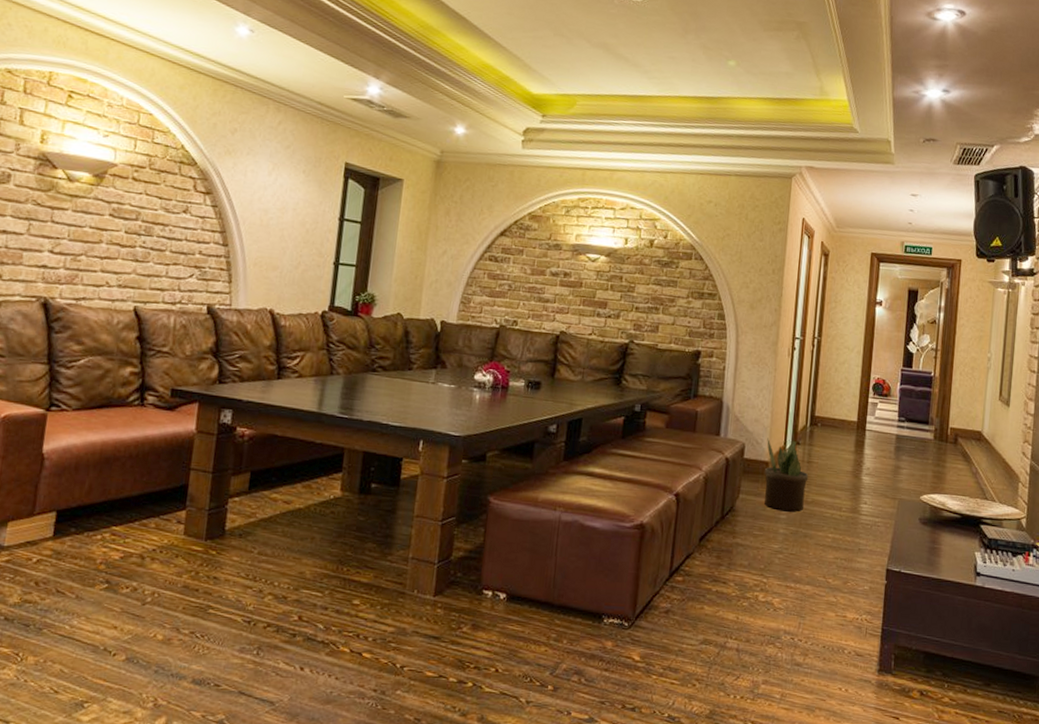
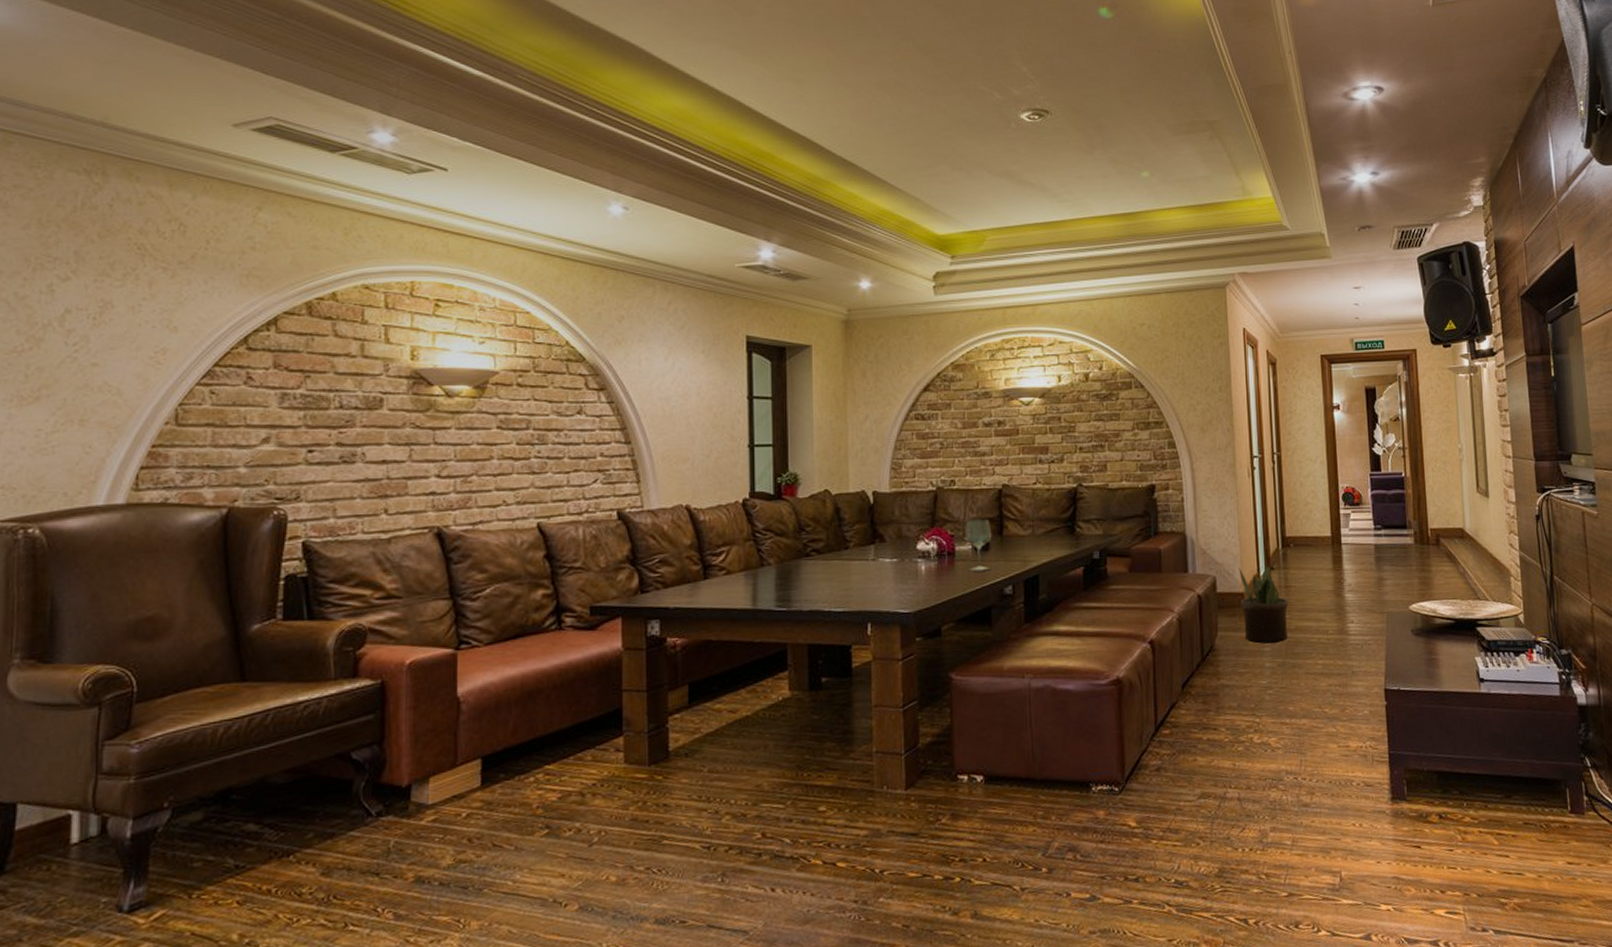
wine glass: none [518,359,545,408] -> present [964,519,992,572]

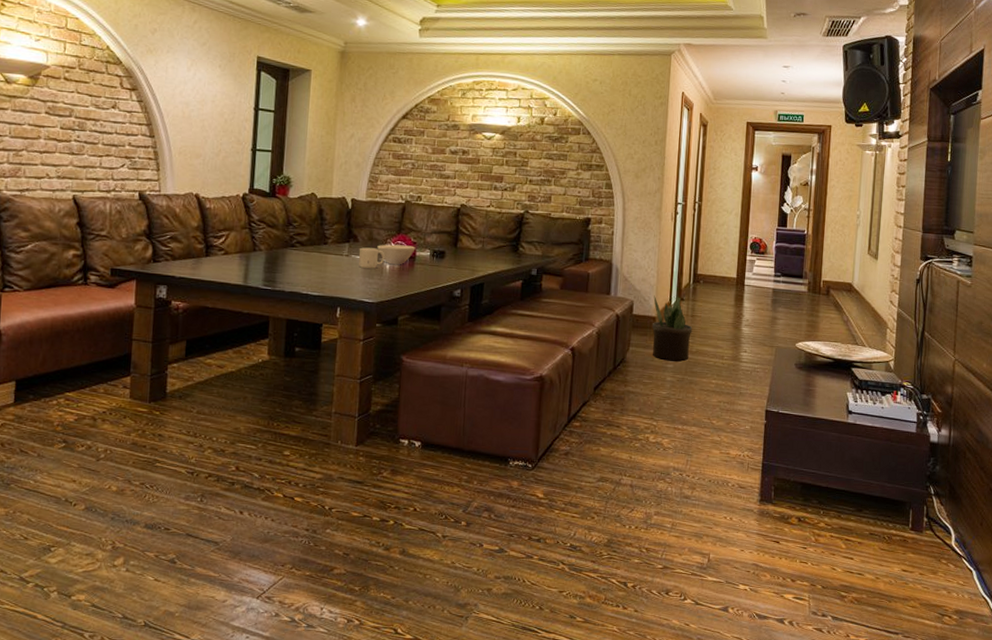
mug: none [887,547,919,574] -> present [358,247,385,269]
bowl: none [908,539,954,565] -> present [377,244,416,265]
wine glass: present [964,519,992,572] -> none [424,231,449,275]

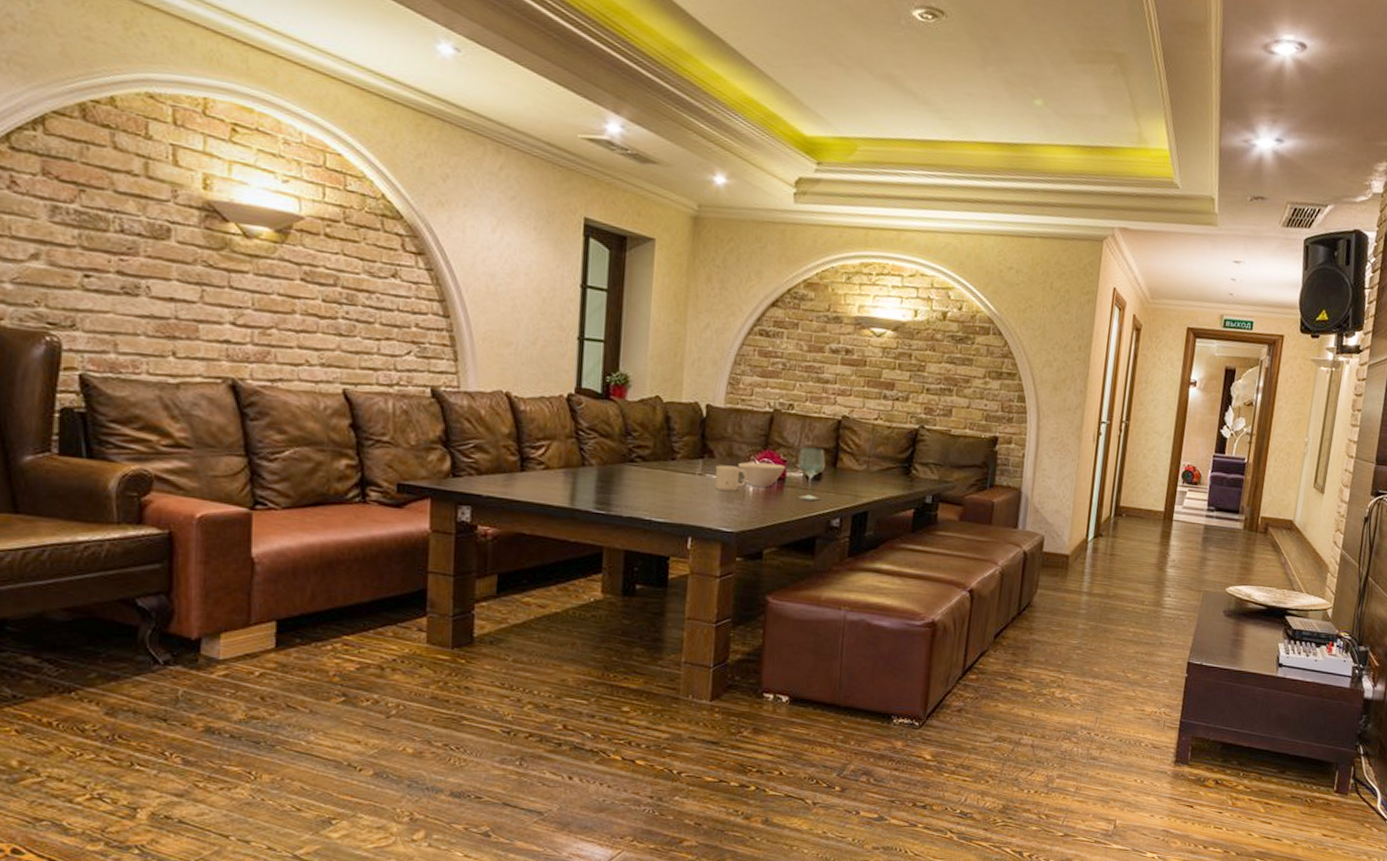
wine glass: none [424,231,449,275] -> present [796,447,826,501]
planter: present [651,295,693,363] -> none [1064,530,1111,608]

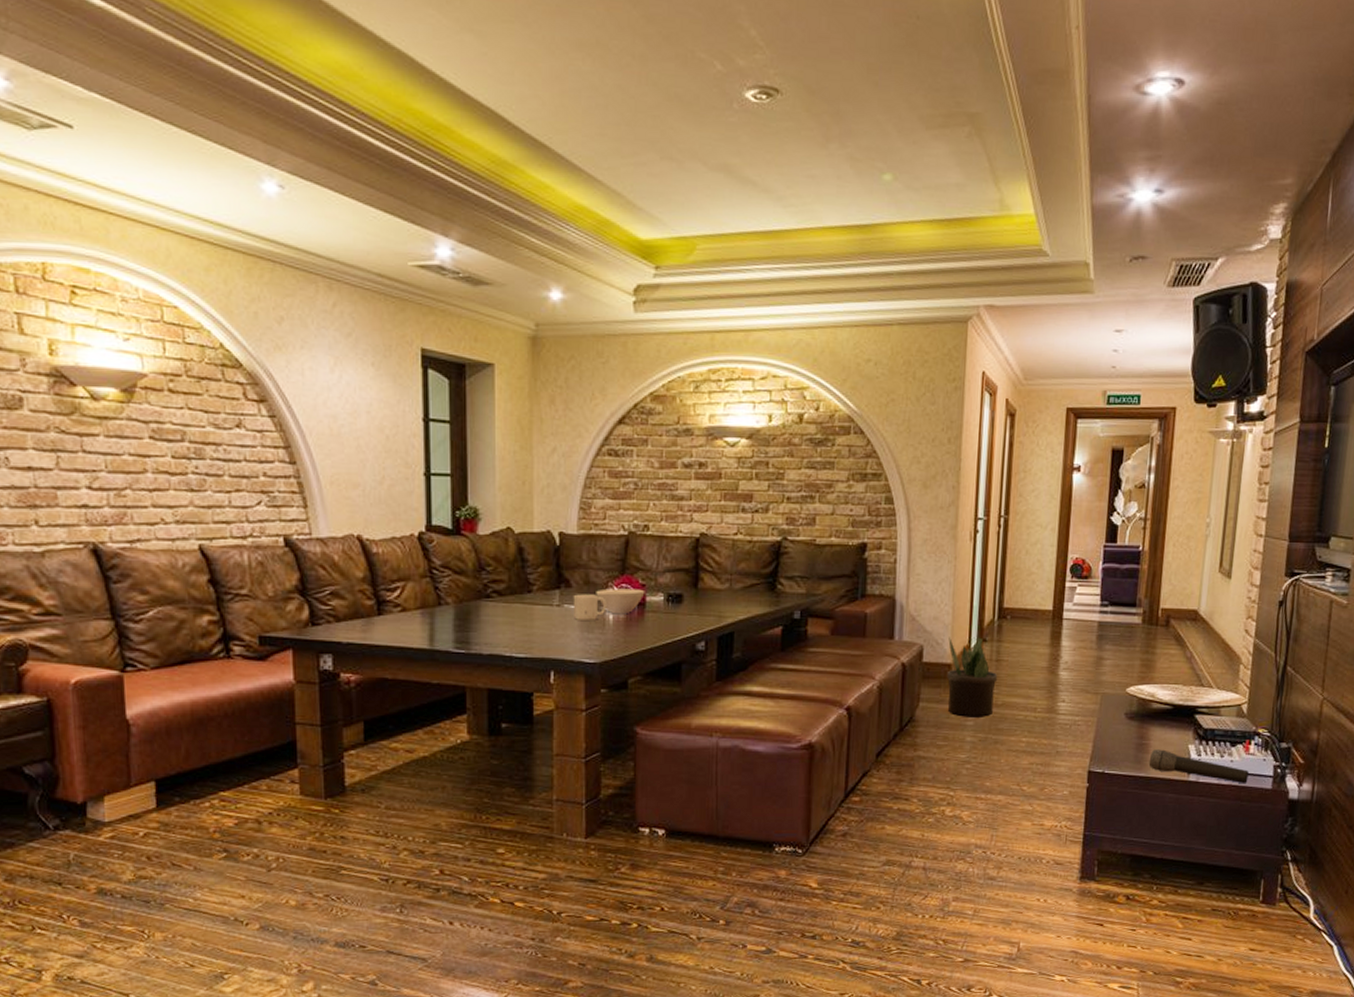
wine glass: present [796,447,826,501] -> none [656,569,686,624]
planter: none [1064,530,1111,608] -> present [946,637,998,719]
microphone: none [1242,646,1330,682] -> present [1148,749,1249,784]

